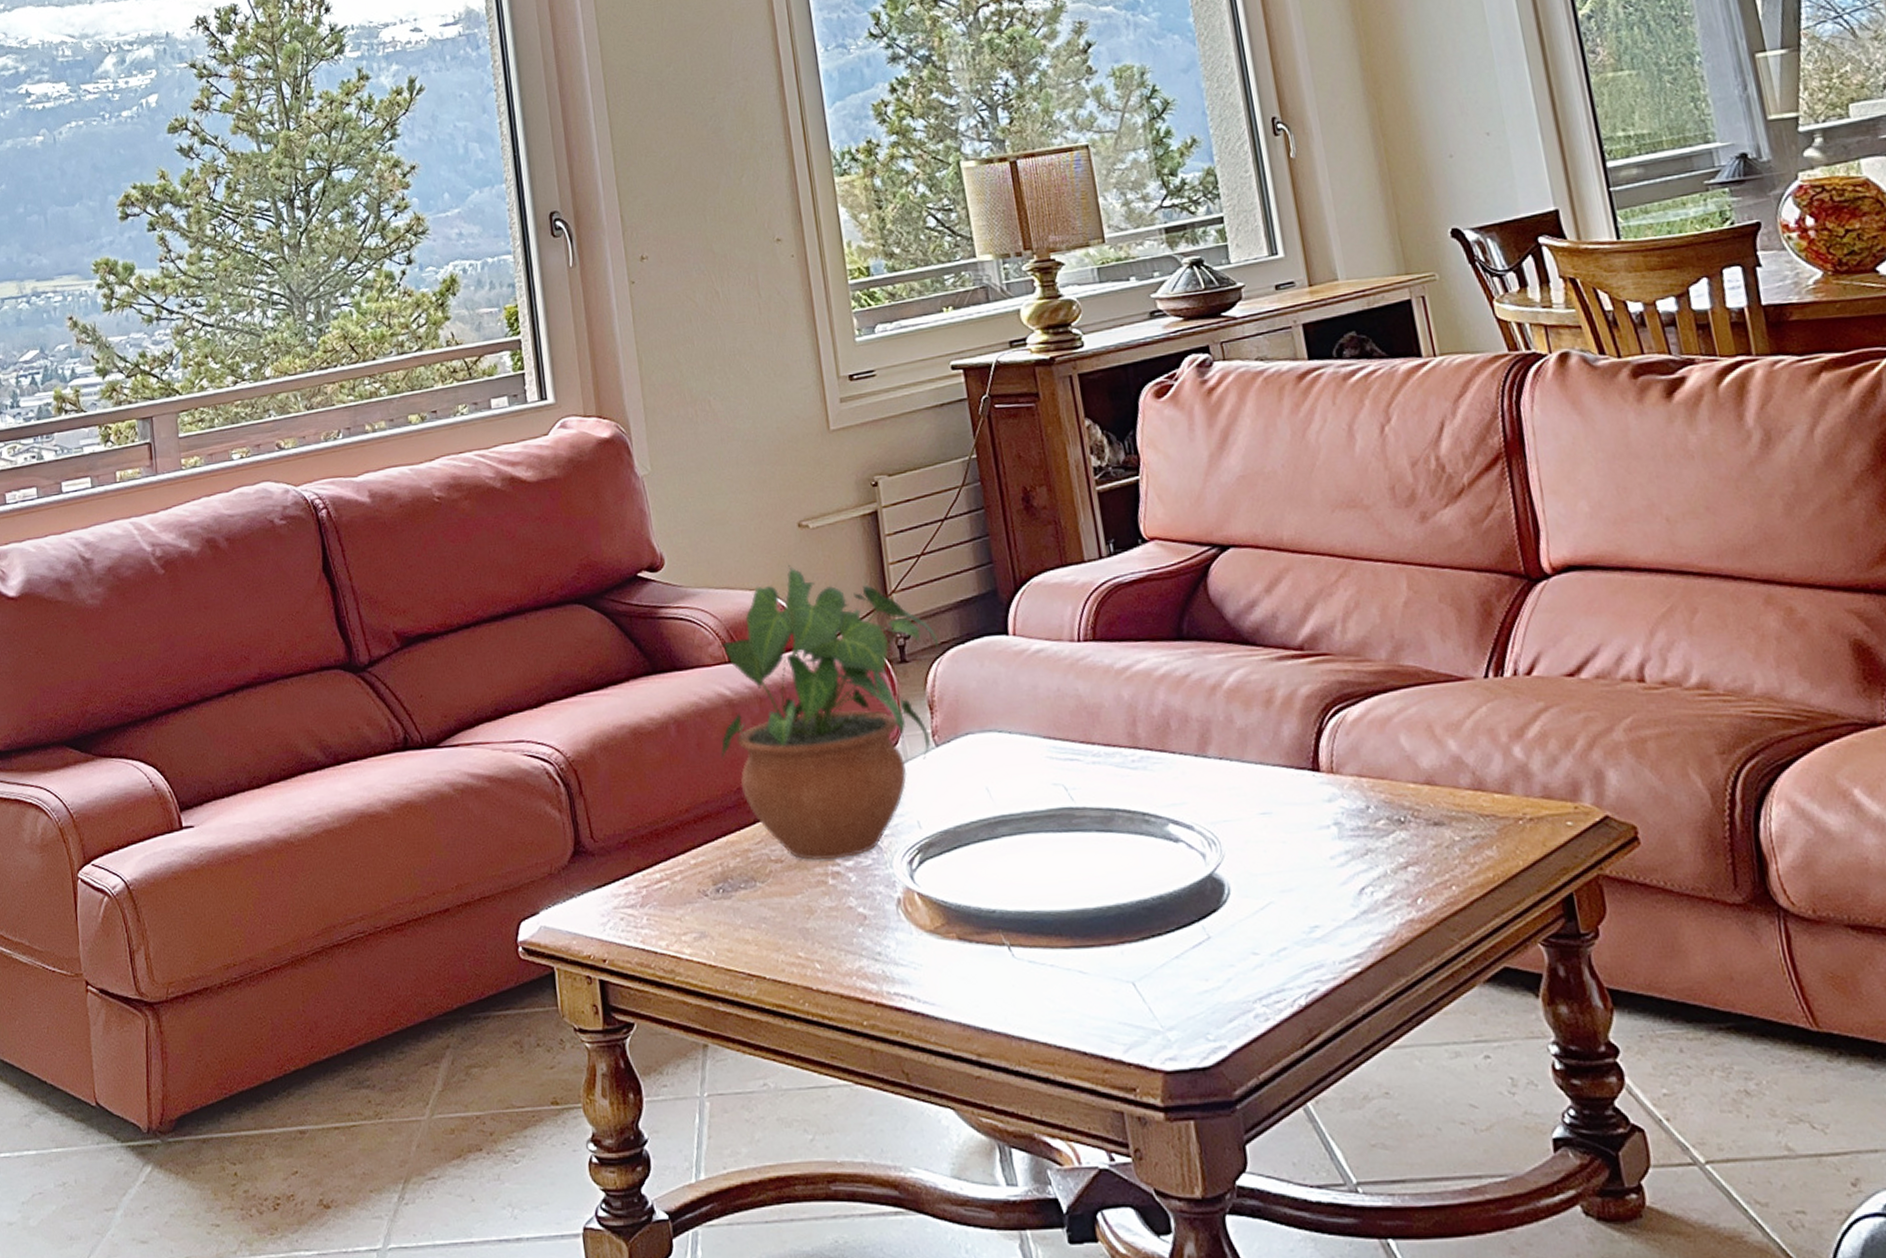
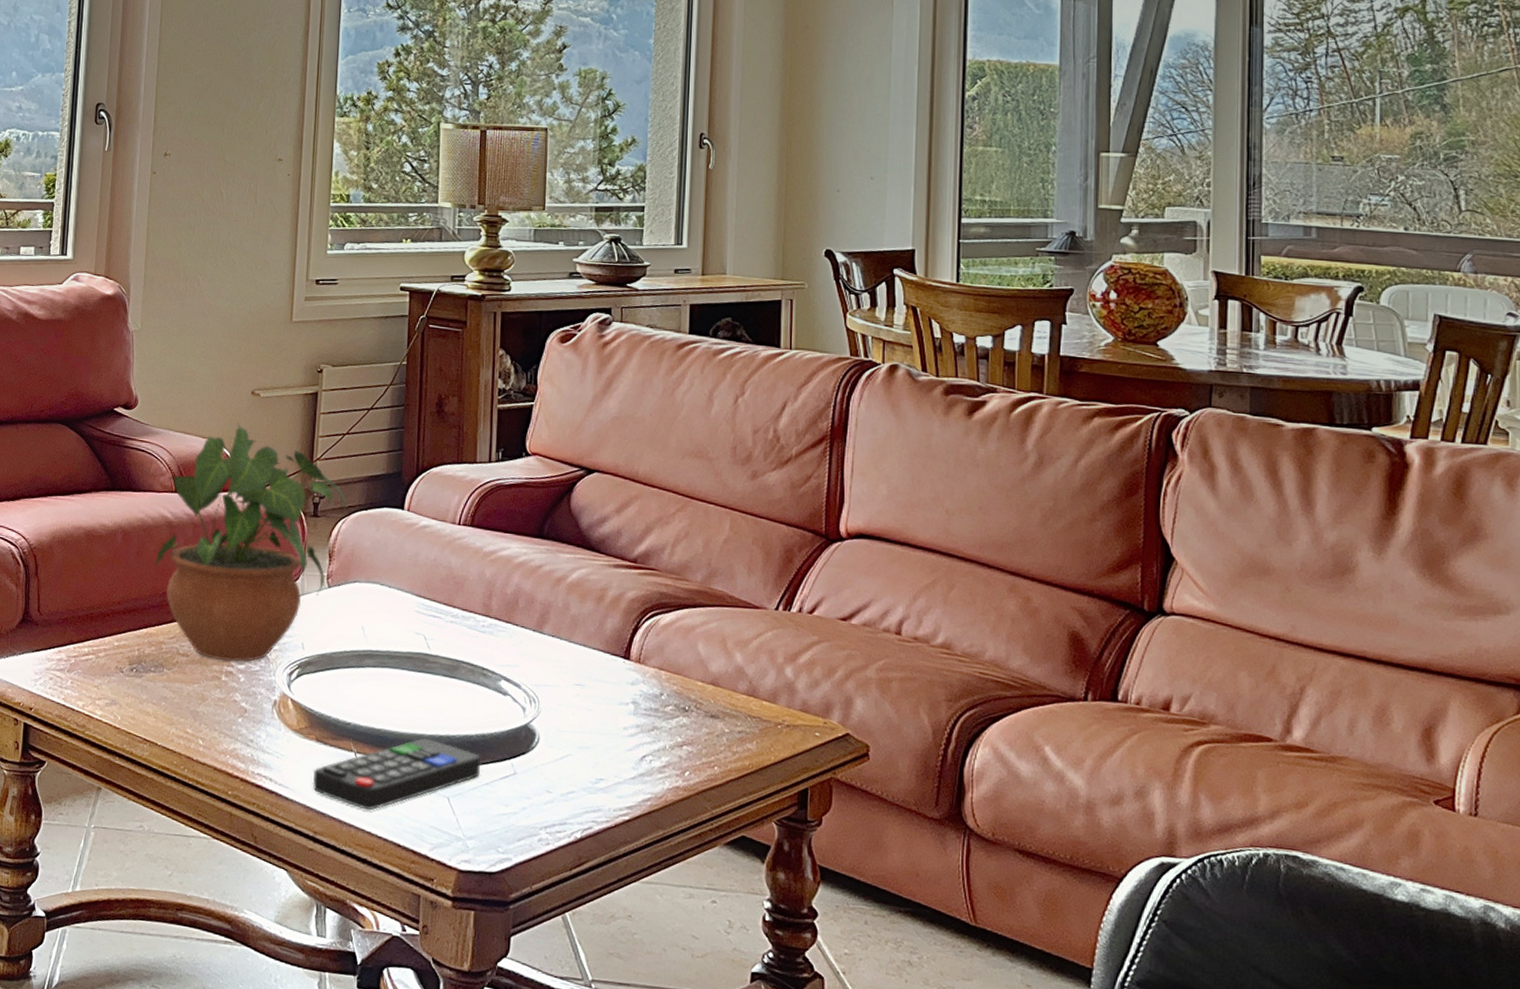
remote control: none [961,913,1166,1016] -> present [312,738,480,810]

